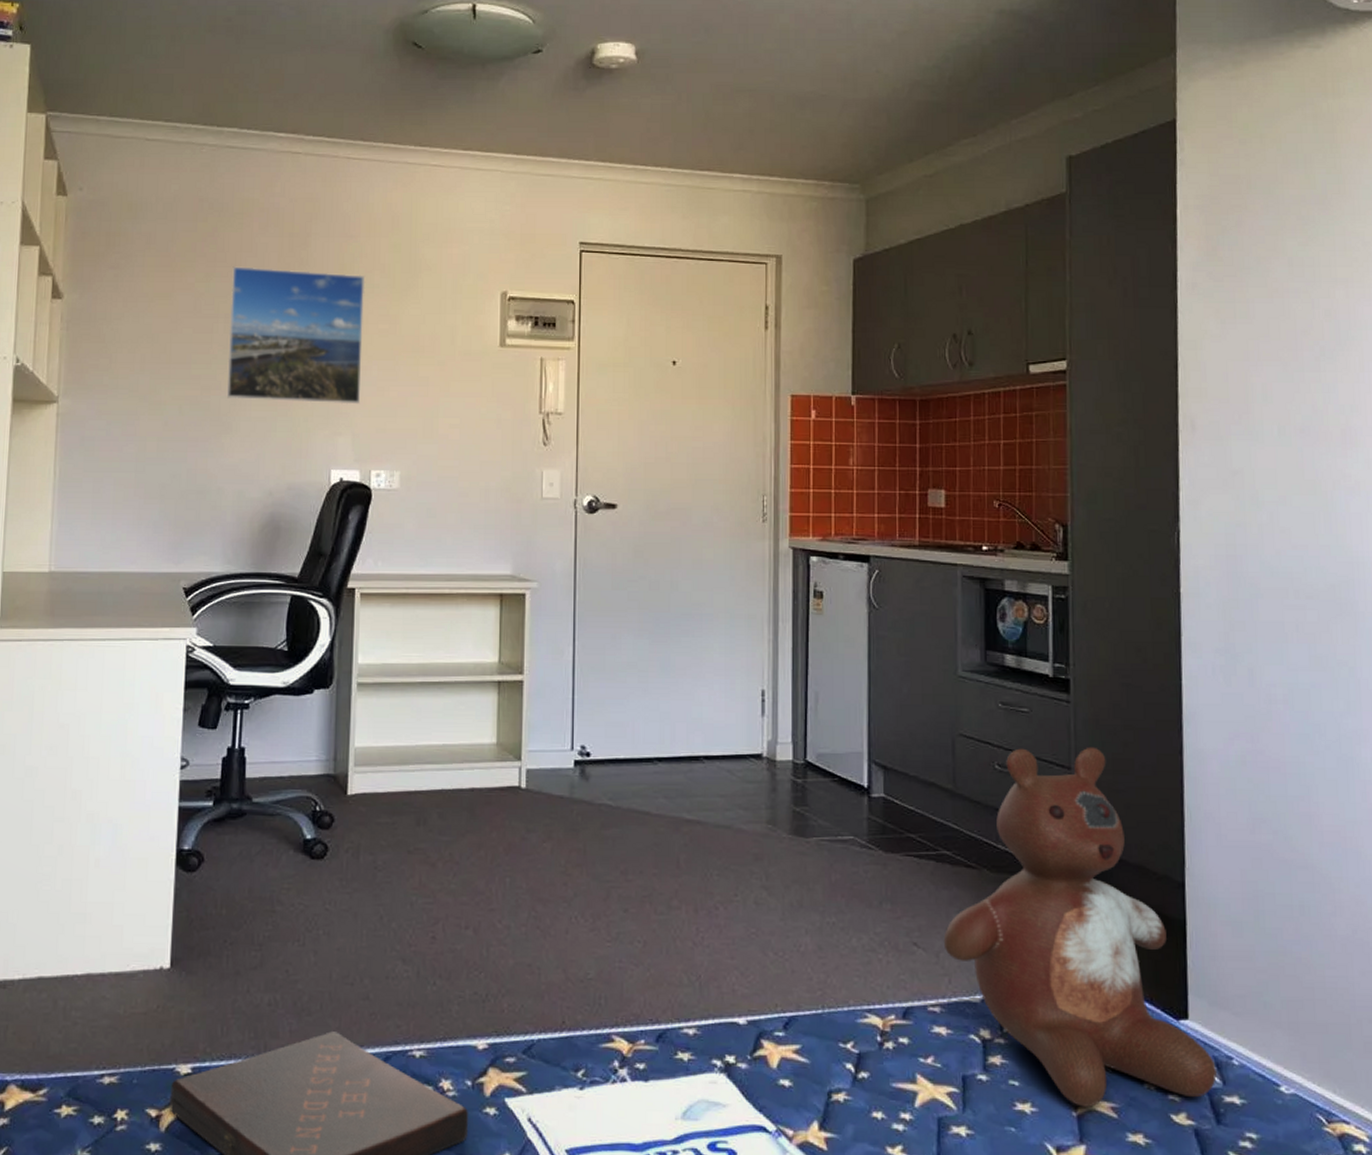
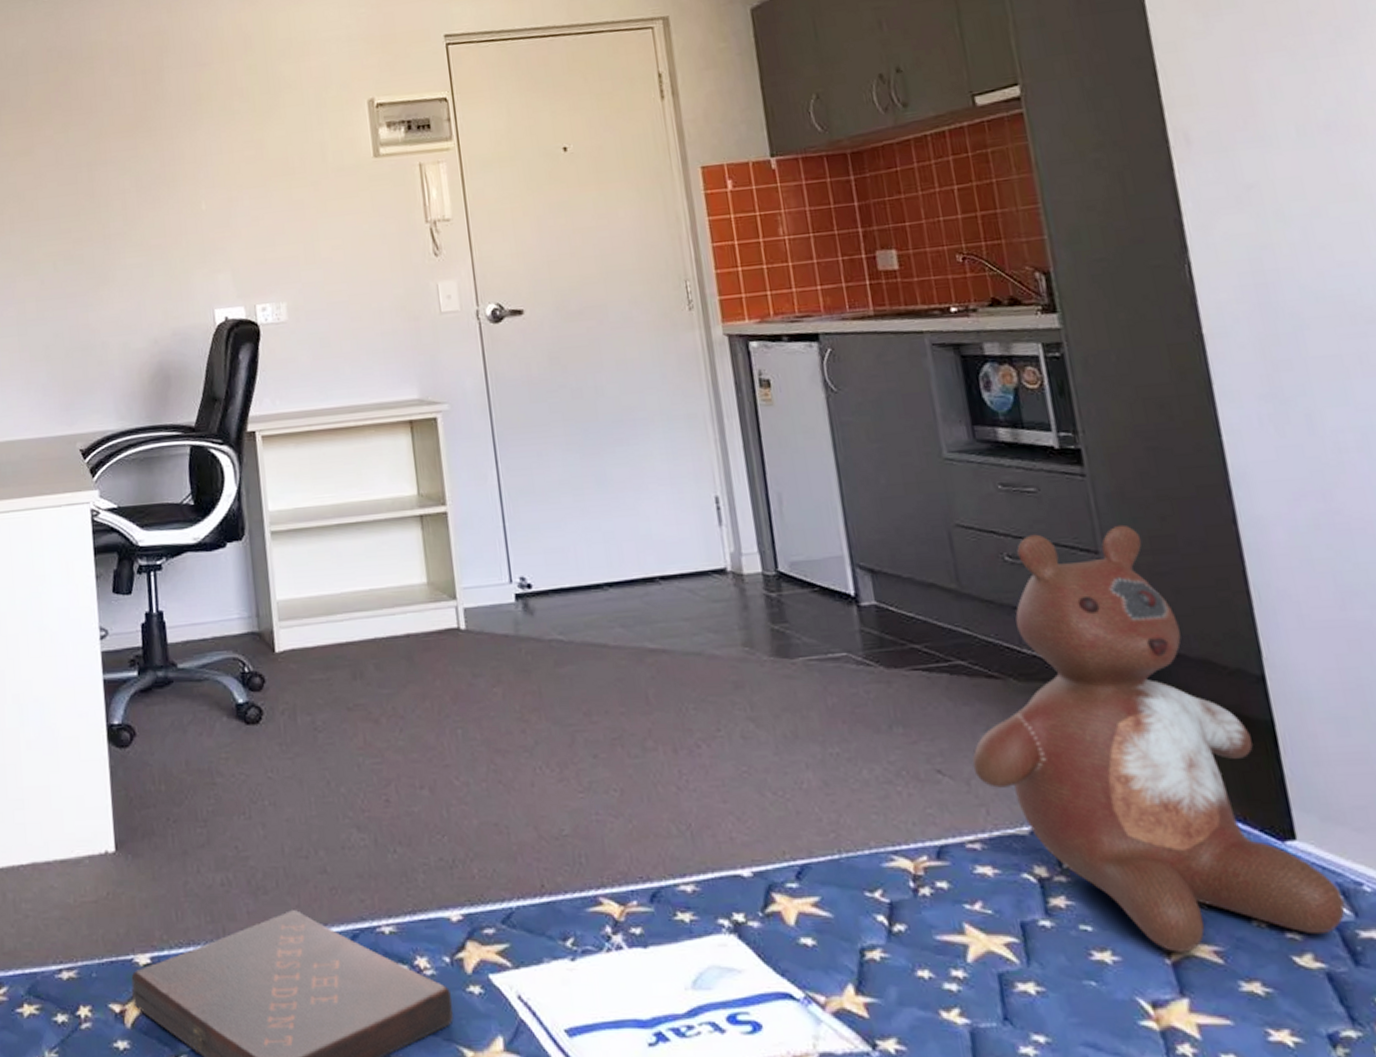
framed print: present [227,266,366,404] -> none [89,102,235,248]

